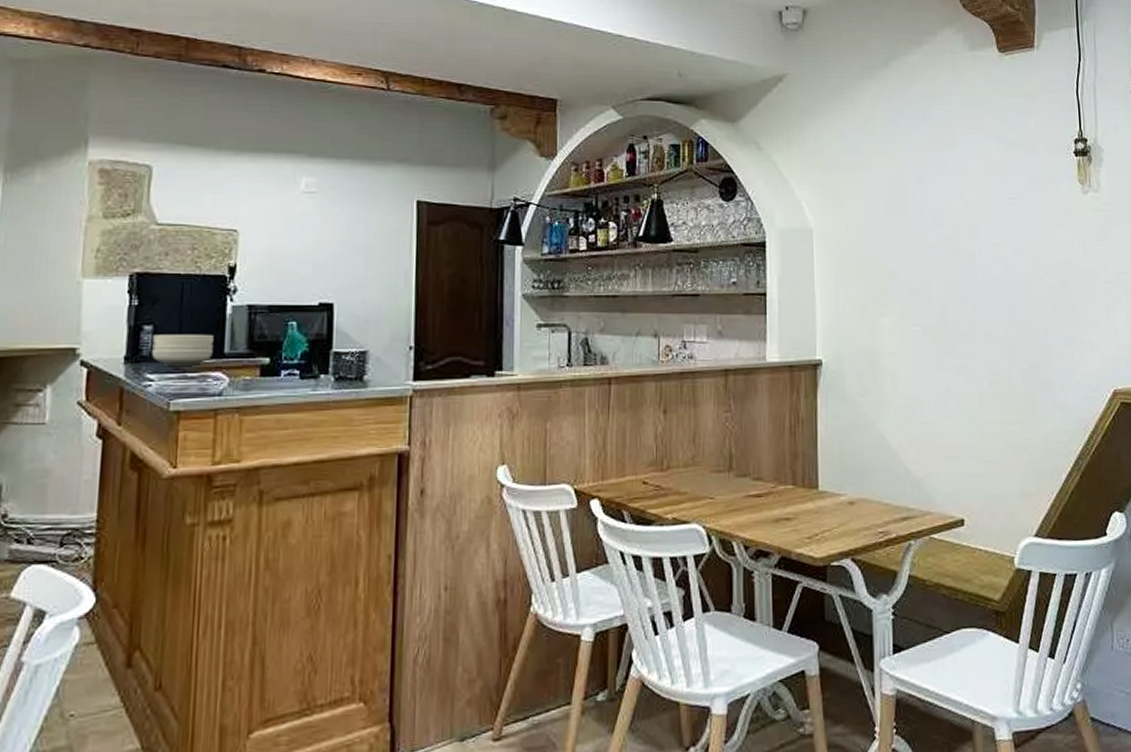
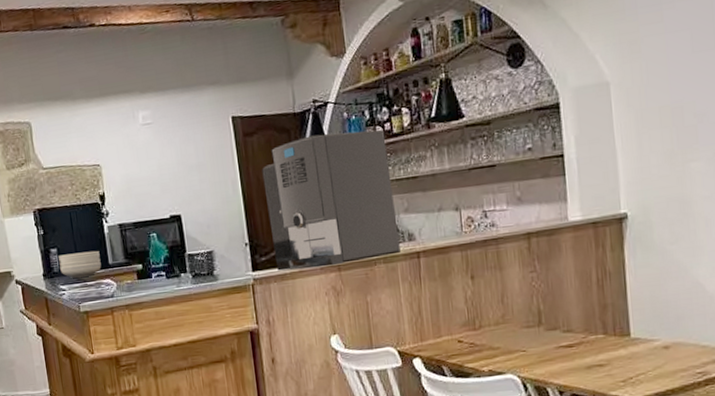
coffee machine: none [443,235,591,384] -> present [262,130,401,271]

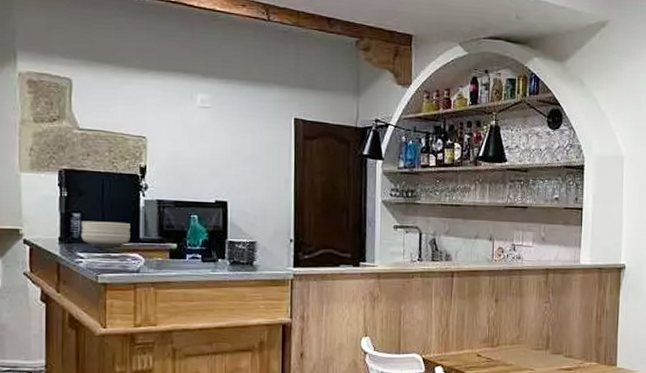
coffee machine: present [262,130,401,271] -> none [317,151,438,273]

